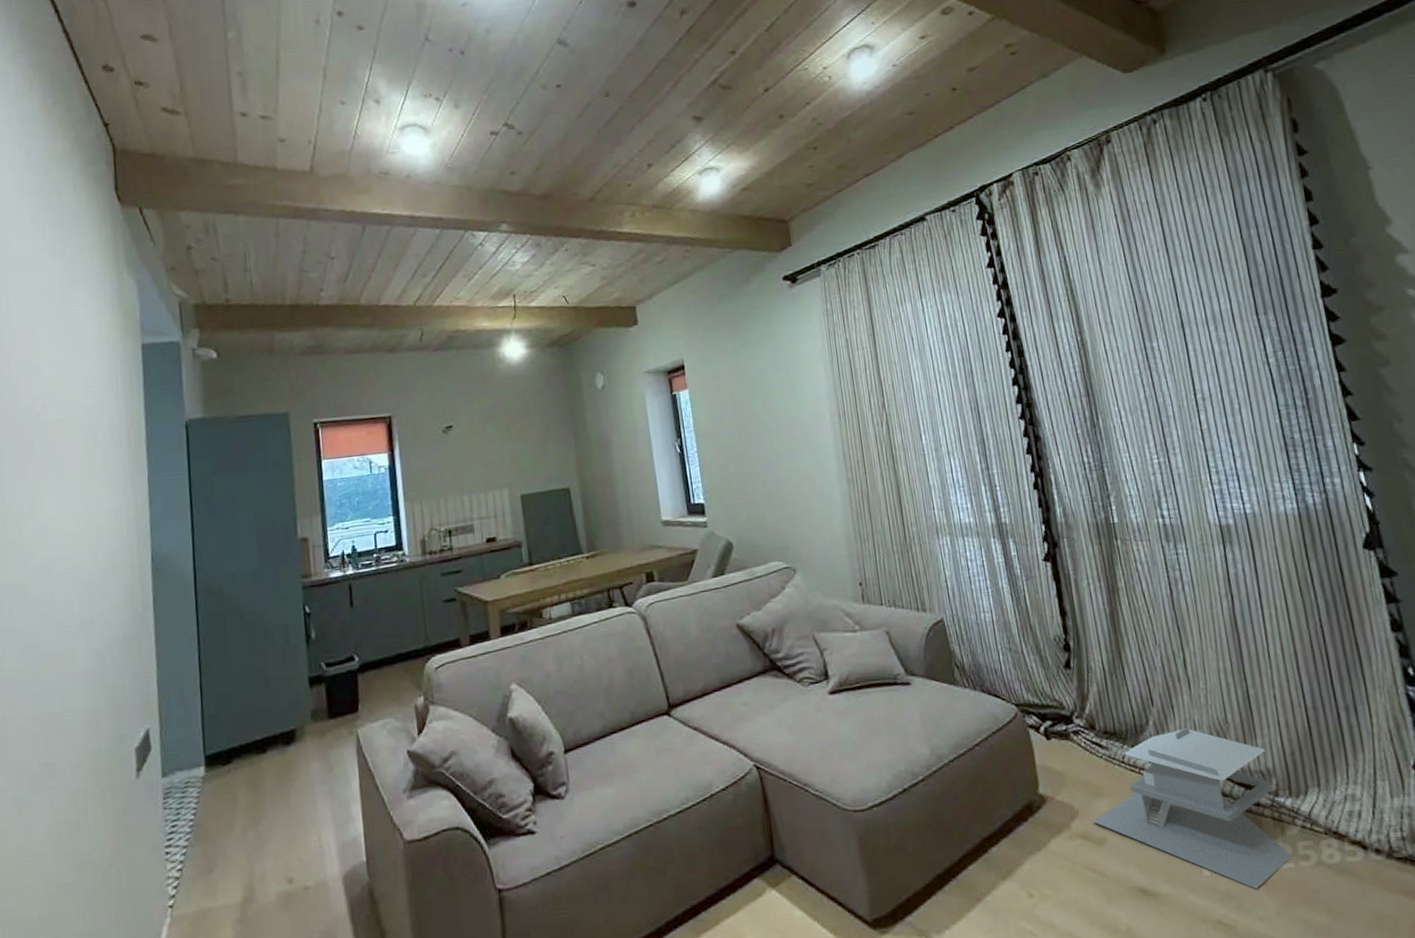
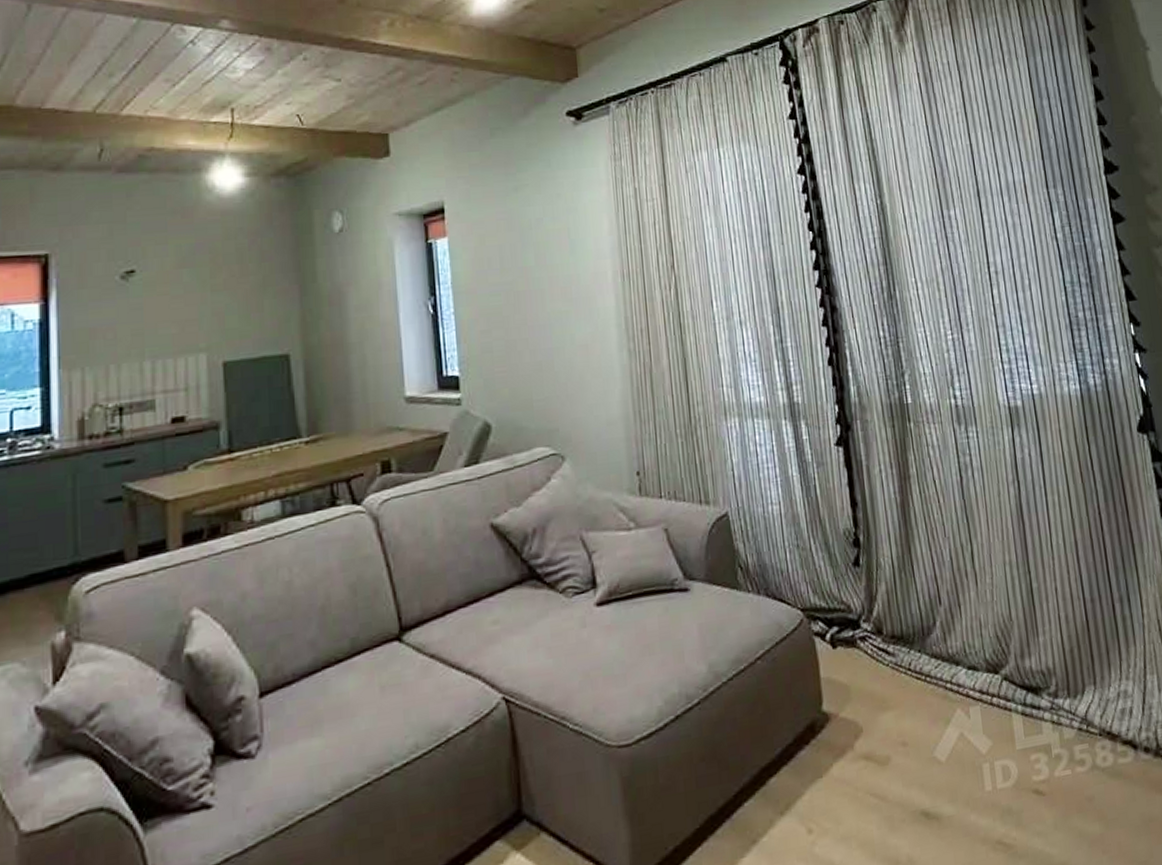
architectural model: present [1092,726,1292,889] -> none [876,626,1069,801]

